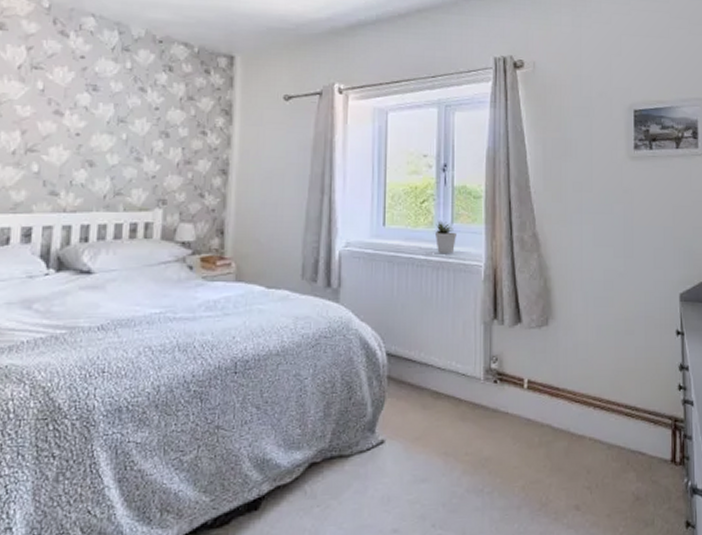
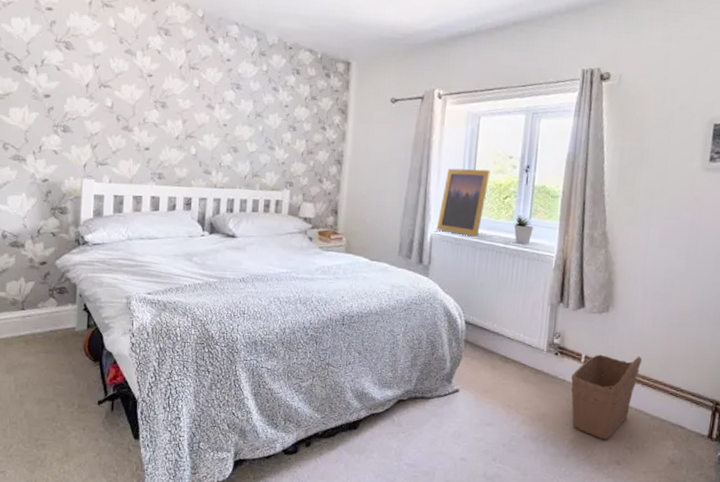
picture frame: none [346,171,403,250] -> present [437,168,490,237]
wicker basket: none [515,374,590,481] -> present [570,354,642,439]

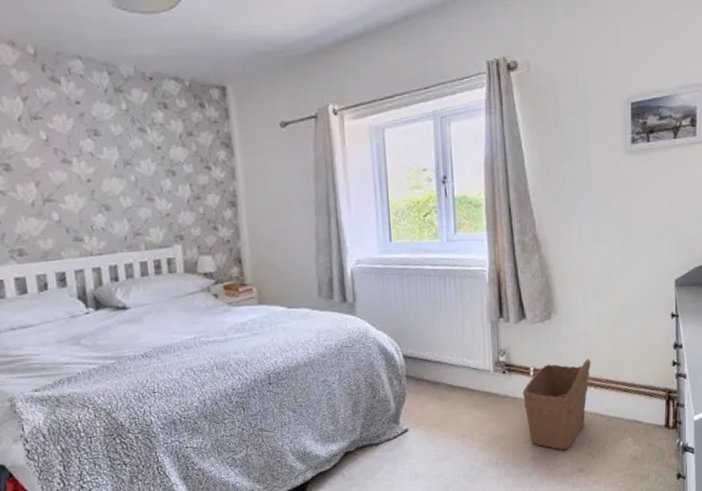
picture frame: present [437,168,490,237] -> none [355,187,405,263]
potted plant: present [513,214,533,245] -> none [437,231,460,263]

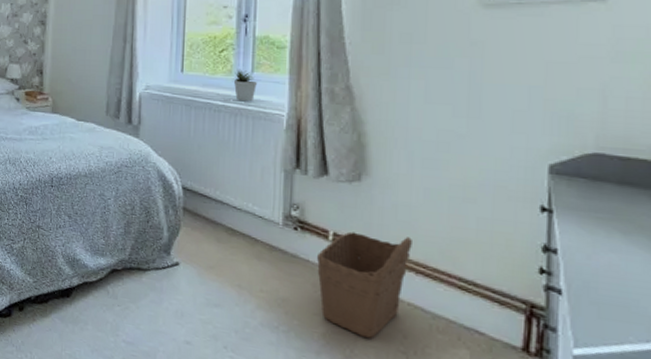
potted plant: none [437,231,460,263] -> present [232,69,257,102]

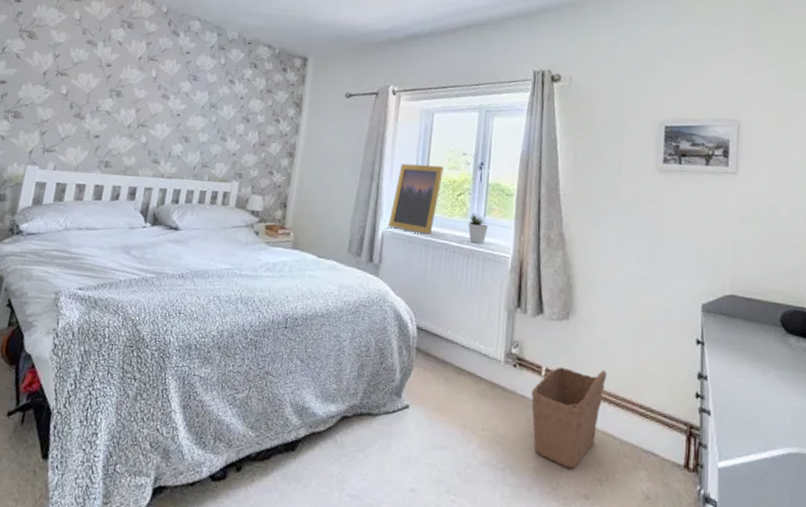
picture frame: none [146,21,202,95] -> present [389,163,444,235]

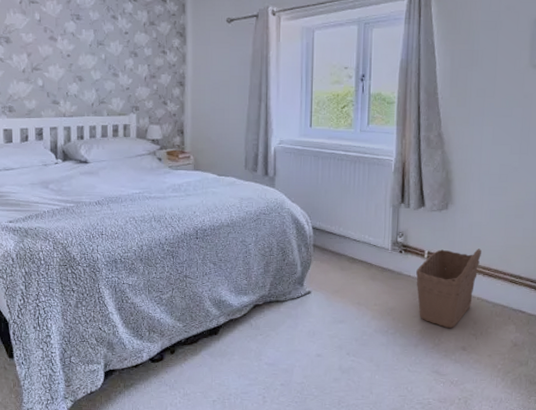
picture frame: present [389,163,444,235] -> none [280,81,327,146]
potted plant: present [467,212,488,244] -> none [352,122,372,151]

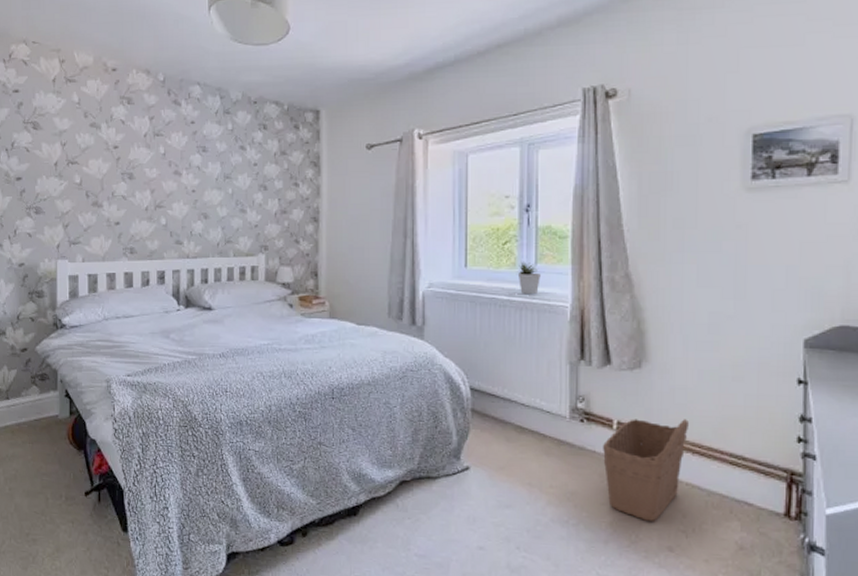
potted plant: none [352,122,372,151] -> present [516,261,541,295]

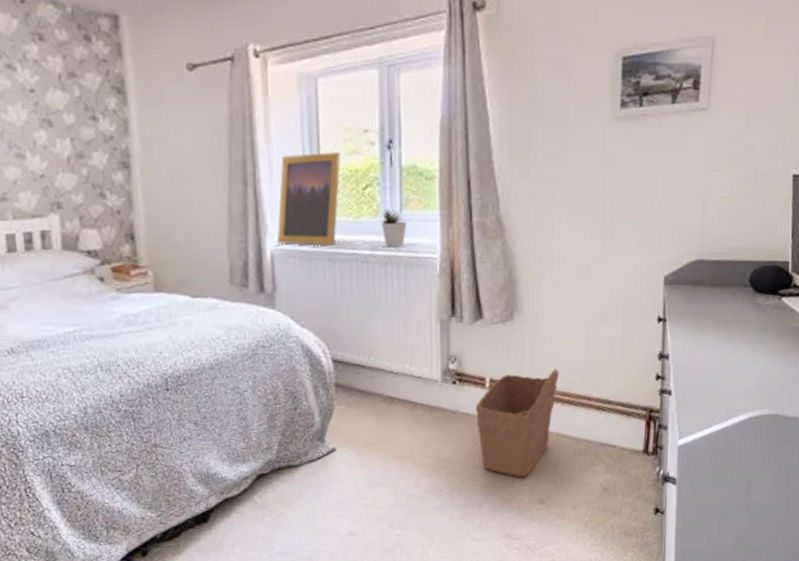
picture frame: none [429,213,485,290] -> present [277,152,341,246]

